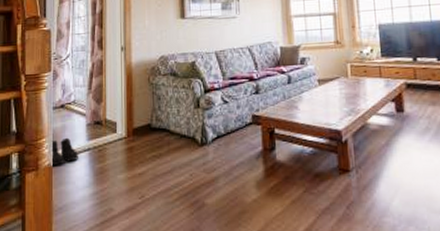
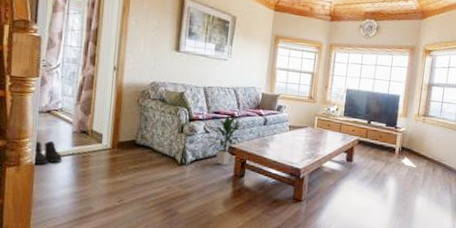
indoor plant: none [224,77,266,139] -> present [205,114,243,165]

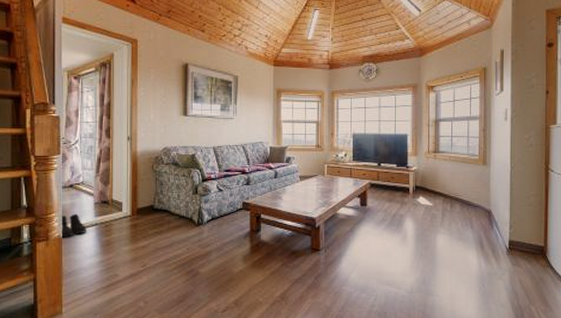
indoor plant: present [205,114,243,165] -> none [219,171,255,222]

